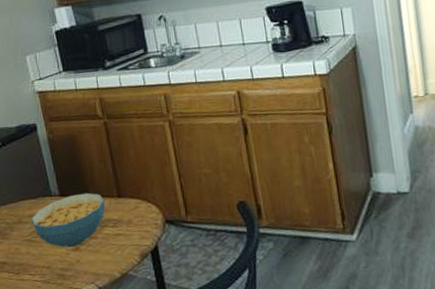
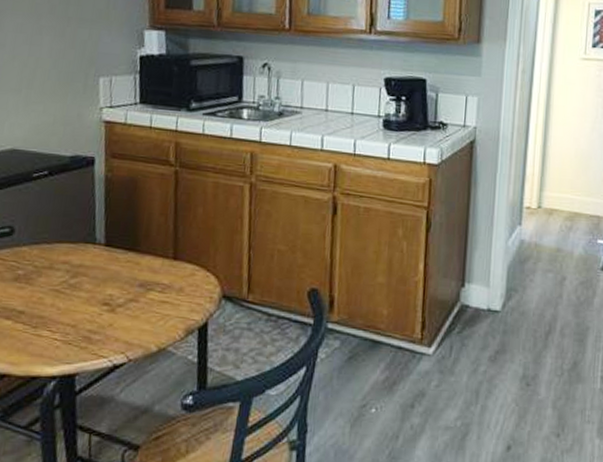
cereal bowl: present [32,192,105,248] -> none [65,247,157,307]

